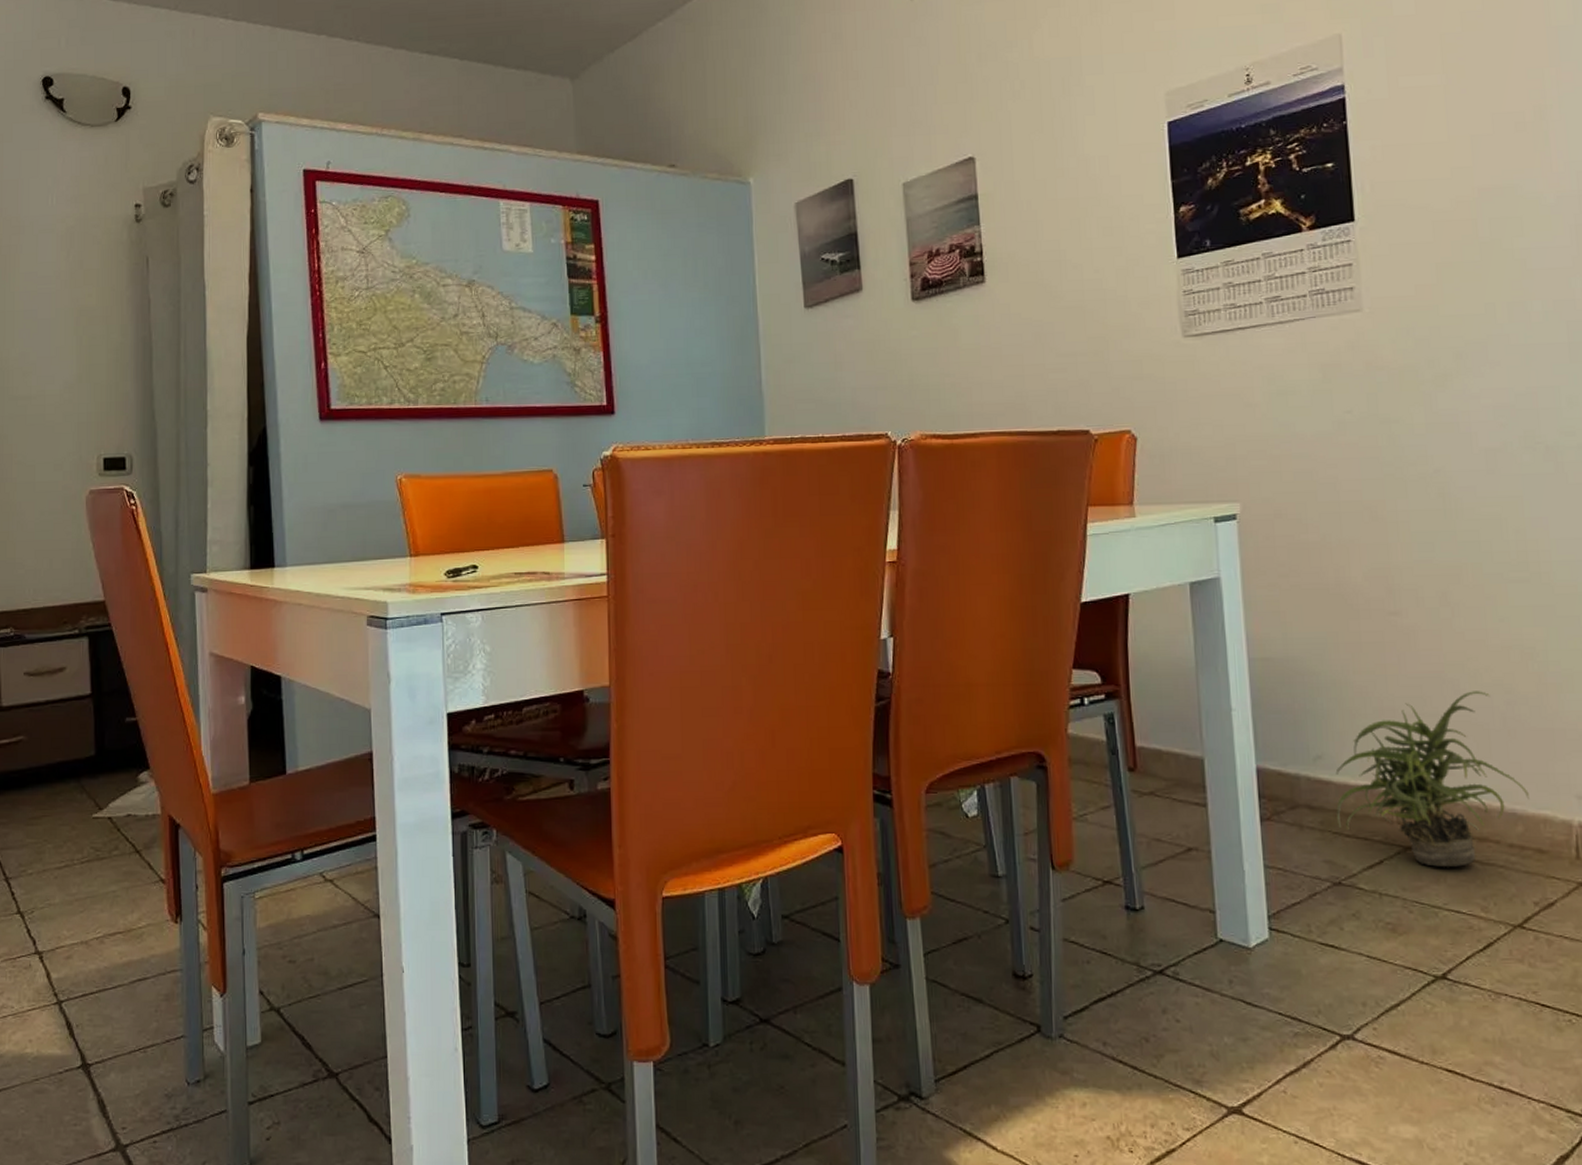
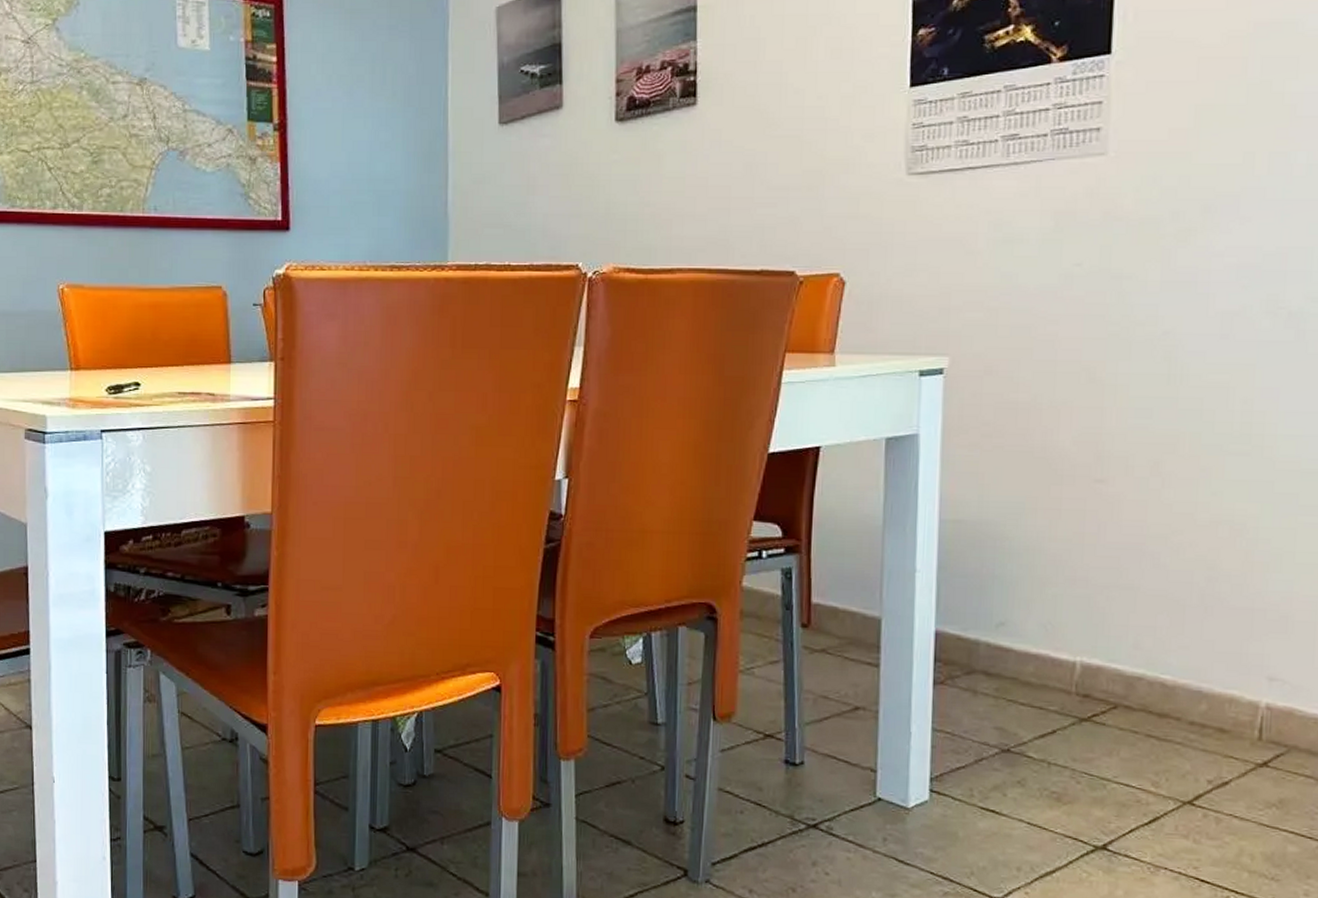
potted plant: present [1335,691,1529,867] -> none [1013,565,1218,741]

